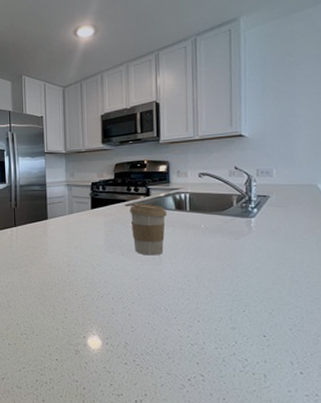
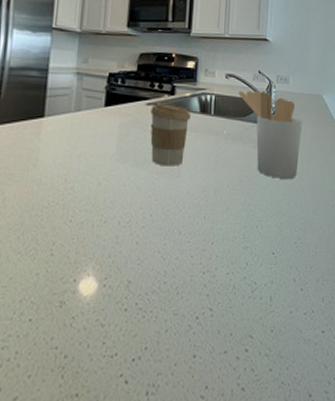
utensil holder: none [214,185,292,270] -> present [238,91,303,180]

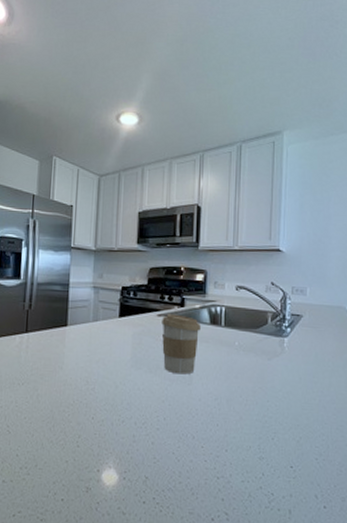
utensil holder: present [238,91,303,180] -> none [250,302,323,394]

